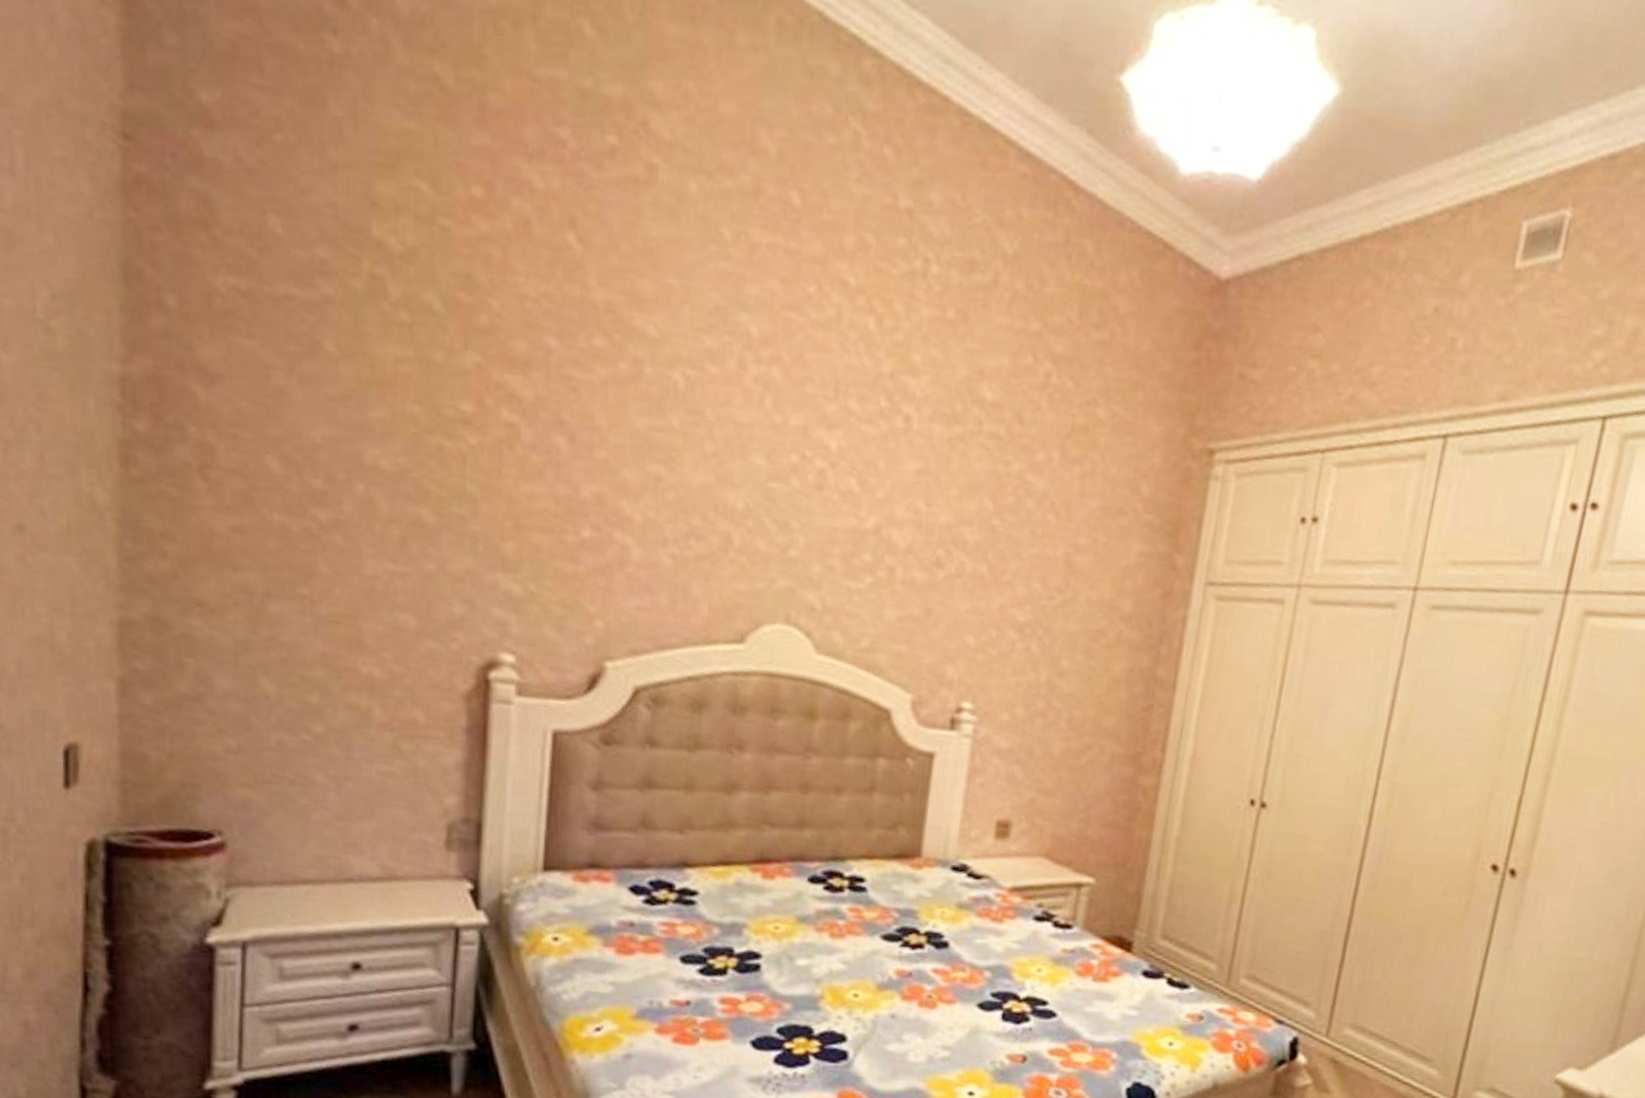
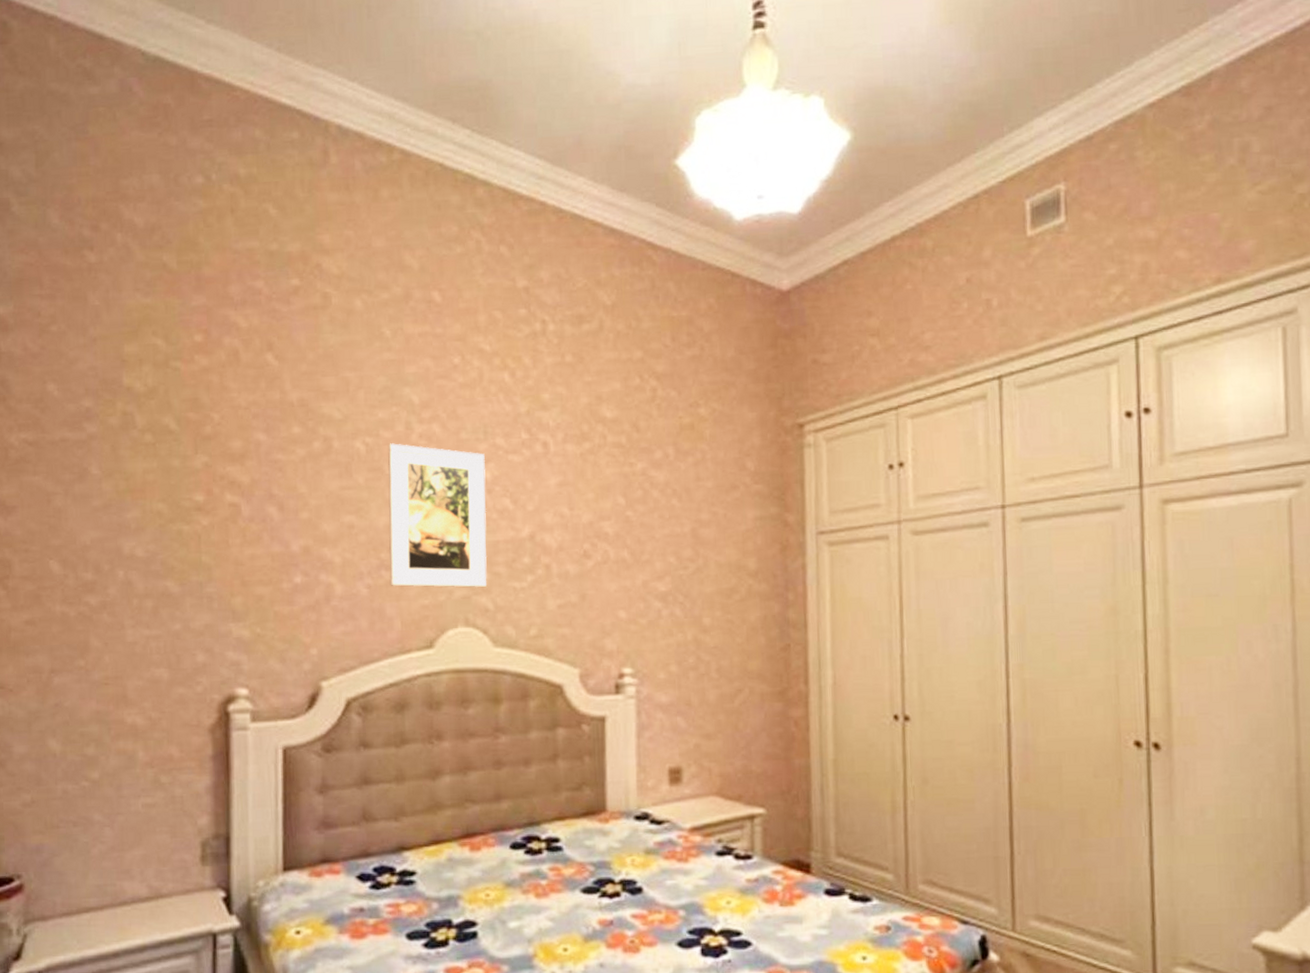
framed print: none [699,382,832,581] -> present [387,443,487,588]

